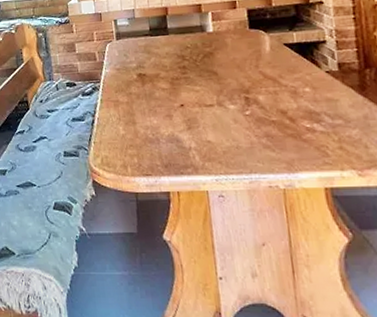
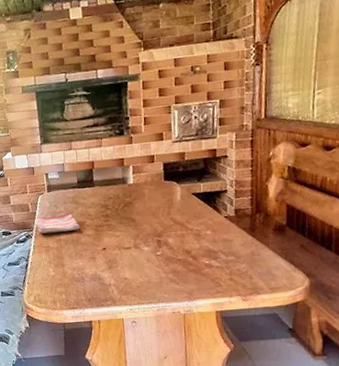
dish towel: none [103,62,153,87] -> present [36,212,80,234]

